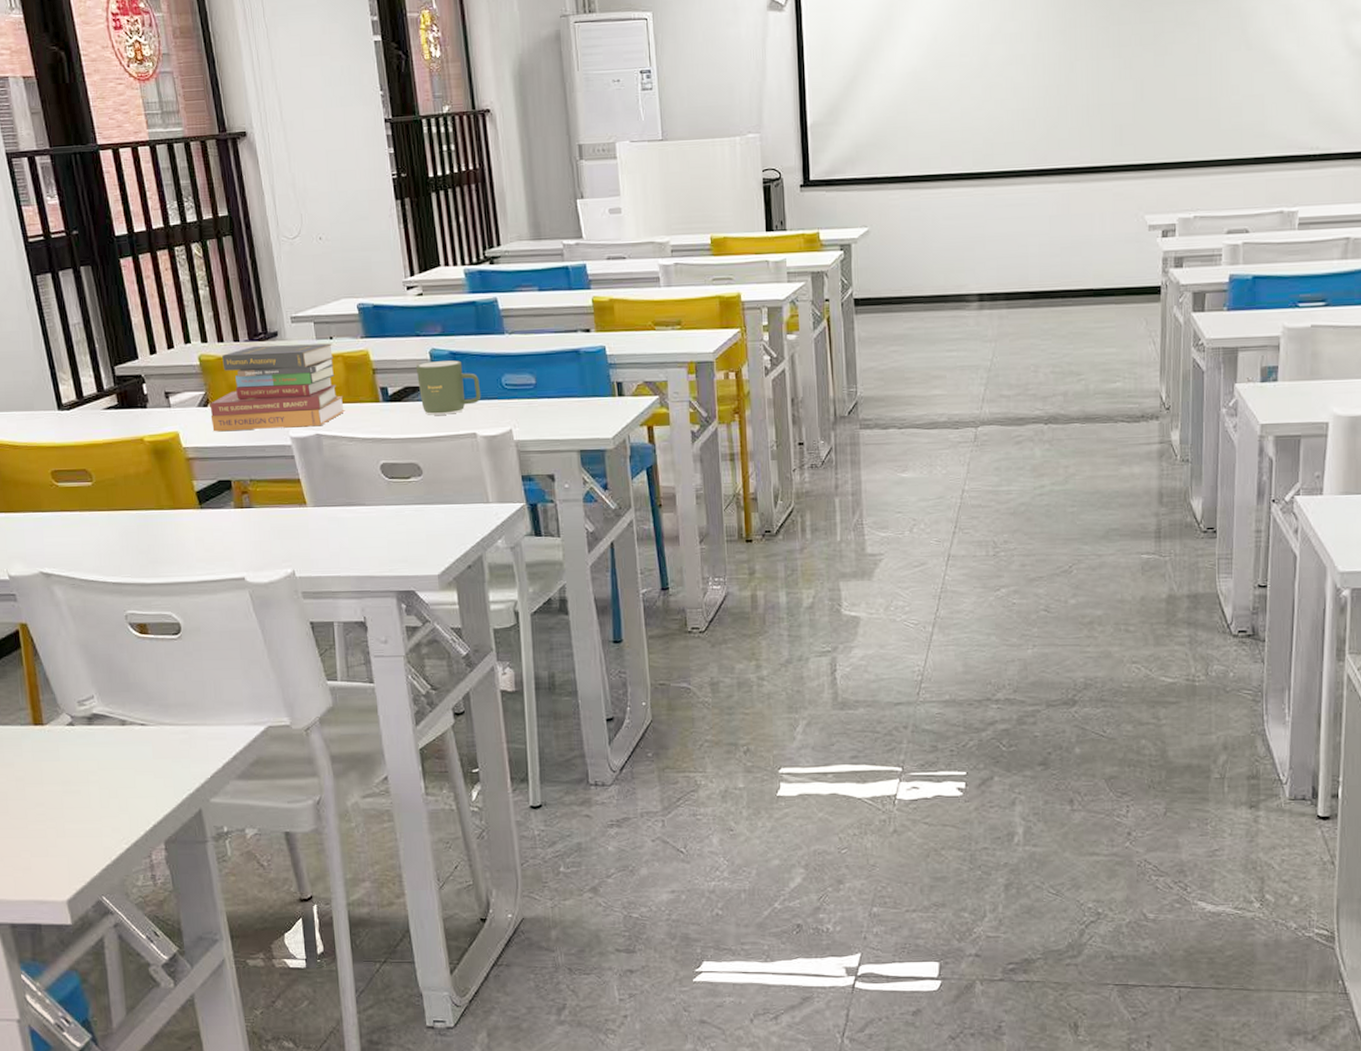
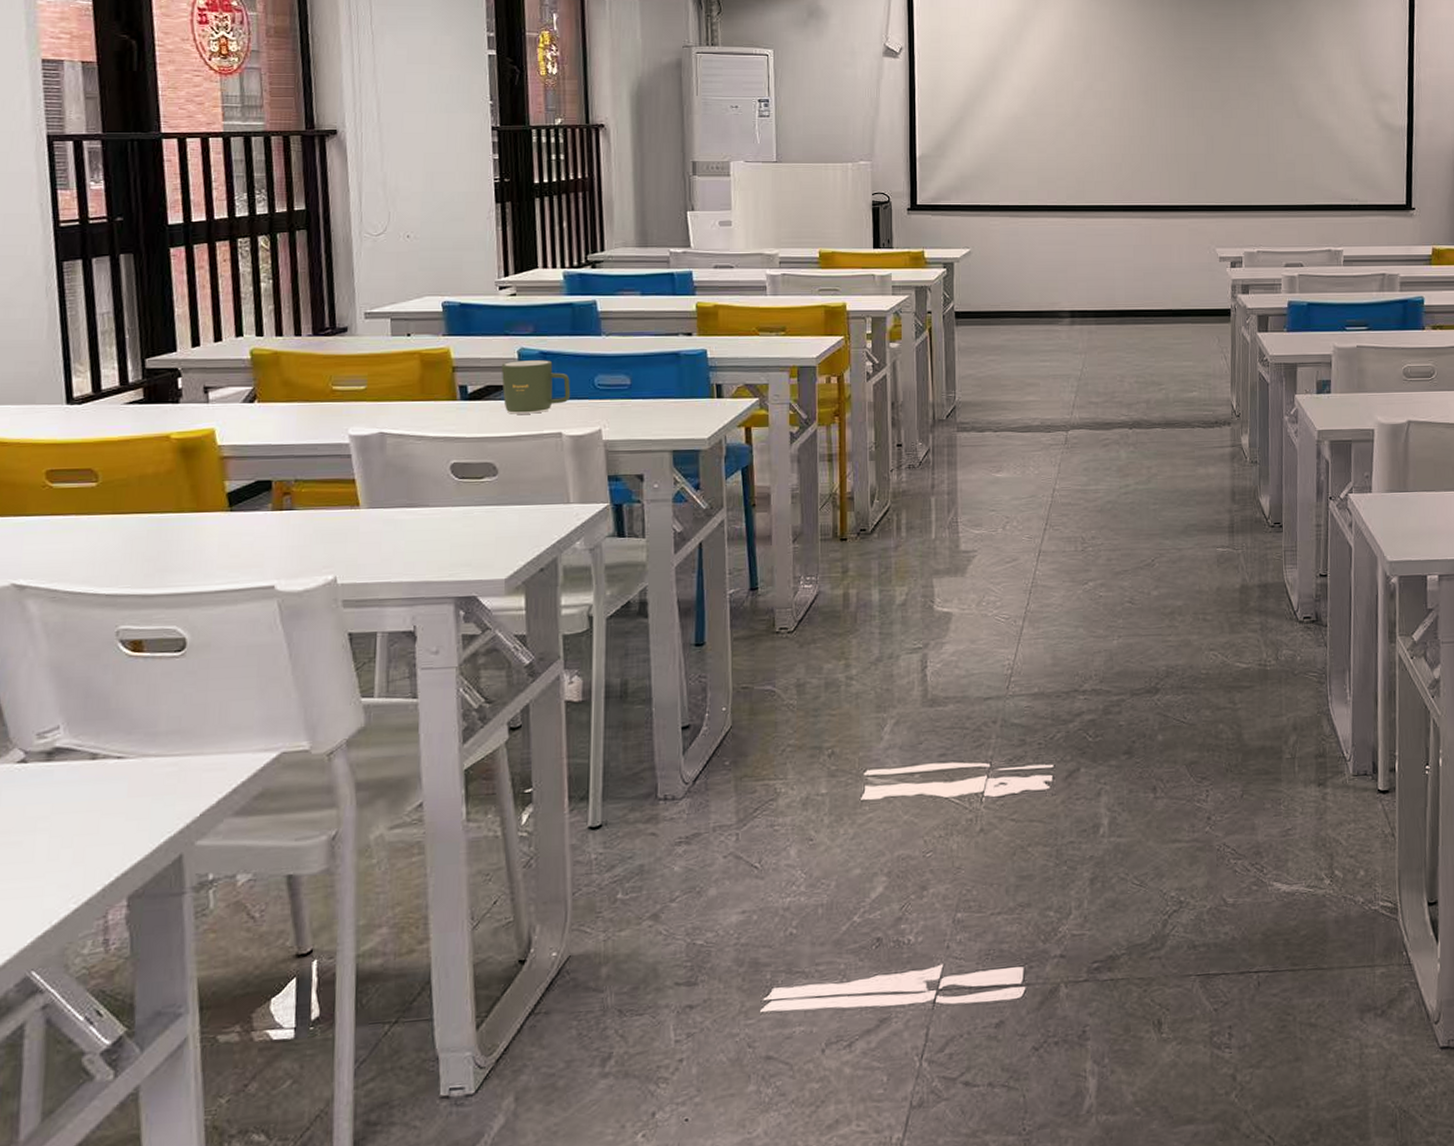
books: present [210,343,346,432] -> none [256,340,417,429]

